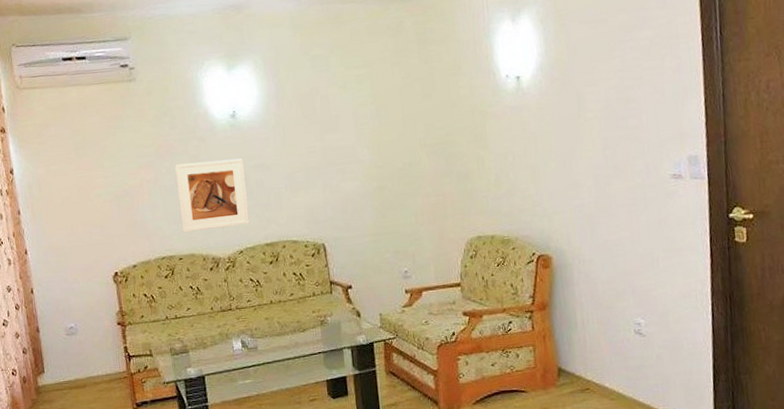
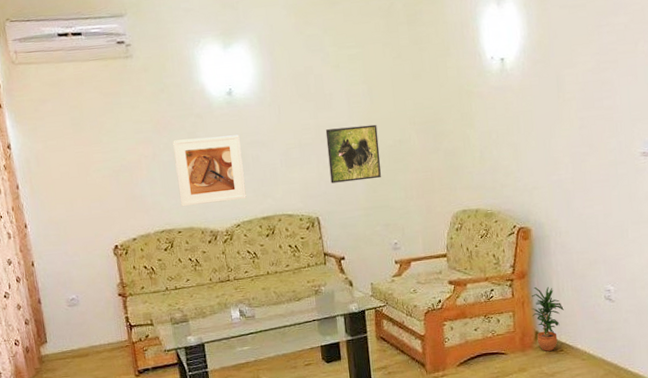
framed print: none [331,146,390,208] -> present [325,124,381,184]
potted plant: none [553,318,589,390] -> present [531,286,564,351]

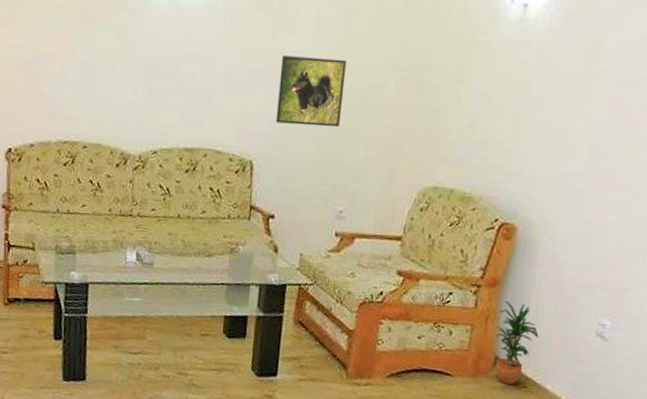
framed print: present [173,134,247,207] -> none [92,36,177,123]

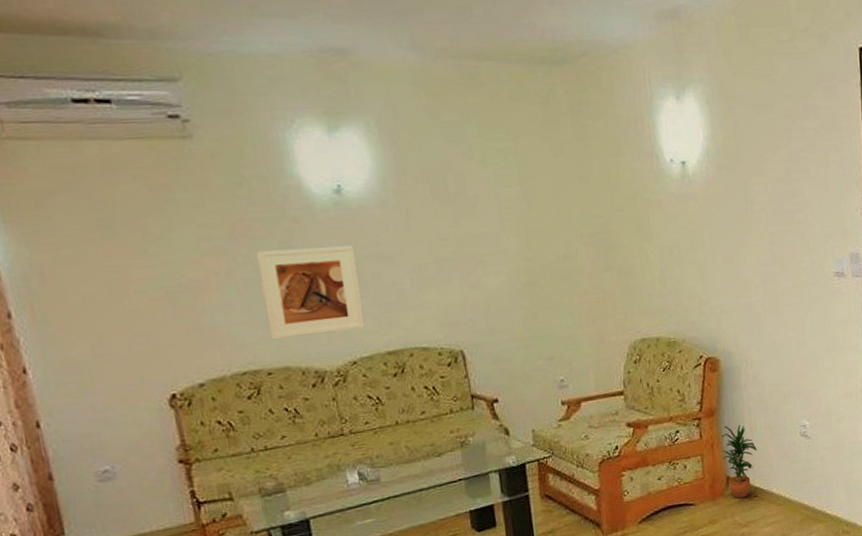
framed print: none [92,36,177,123] -> present [256,245,365,340]
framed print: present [276,55,347,128] -> none [469,235,542,308]

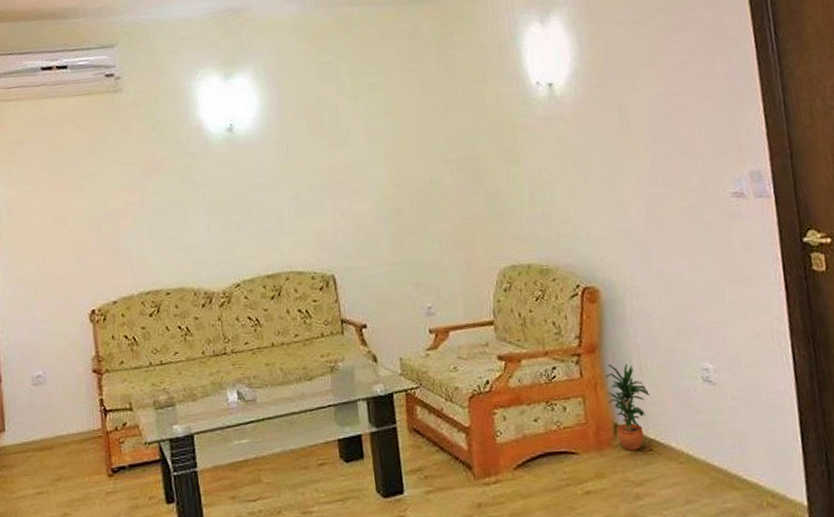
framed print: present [256,245,365,340] -> none [163,177,248,263]

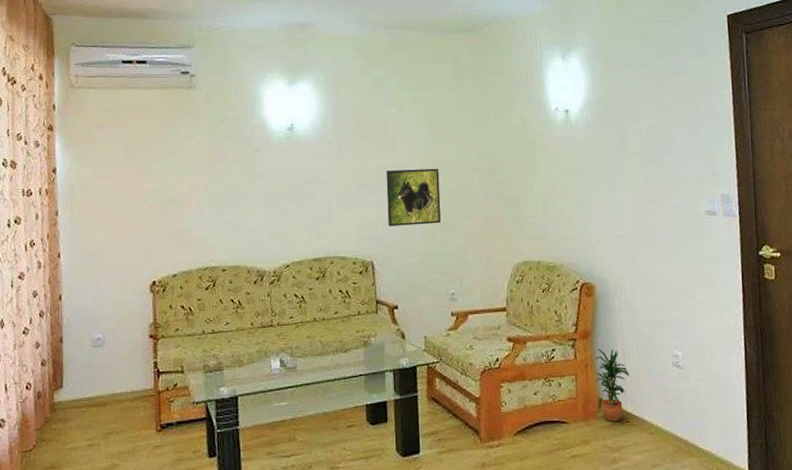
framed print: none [341,162,409,234] -> present [386,168,441,227]

